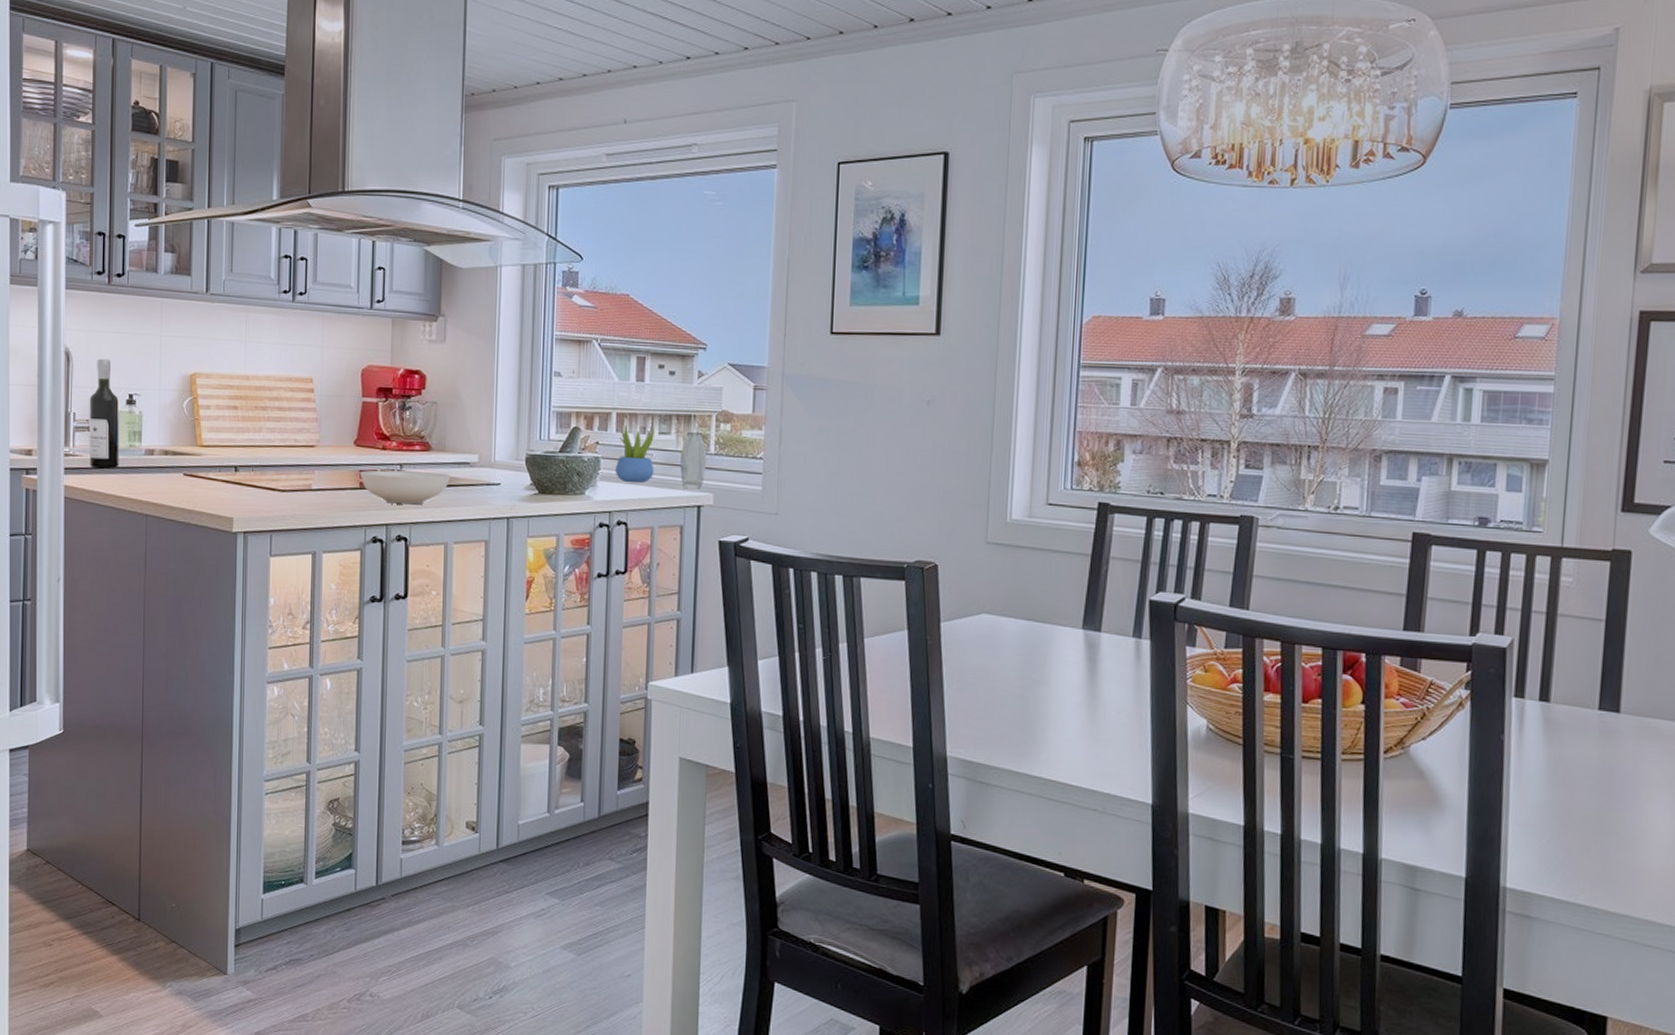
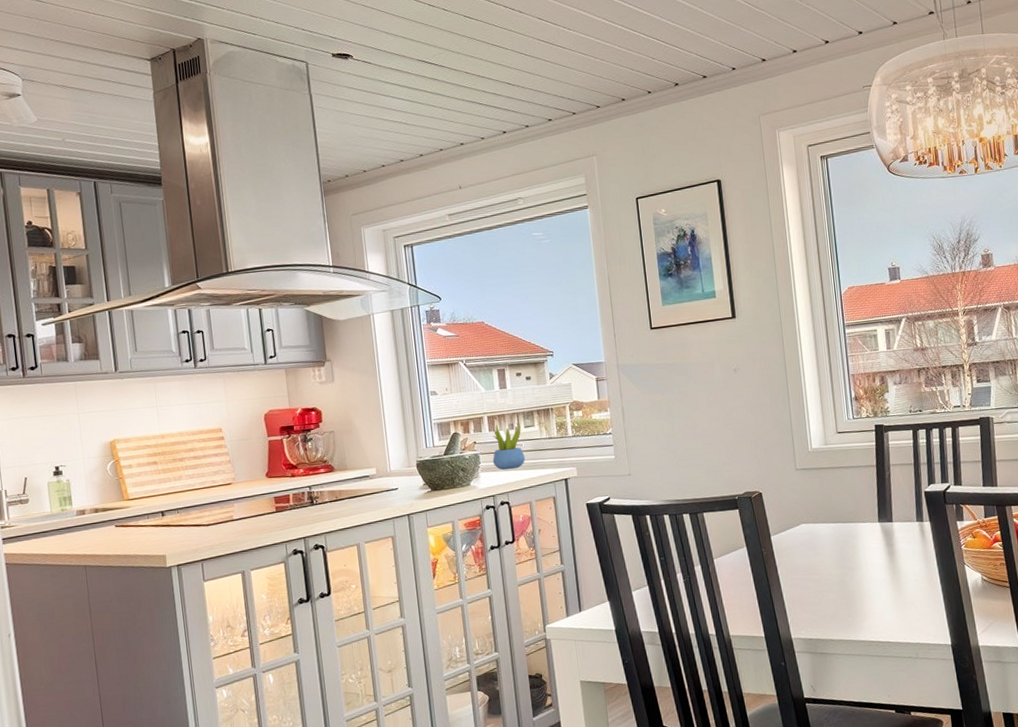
bottle: present [89,358,120,469] -> none [18,440,54,535]
bowl: present [359,470,451,505] -> none [274,487,355,520]
vase: present [680,432,707,490] -> none [544,421,568,467]

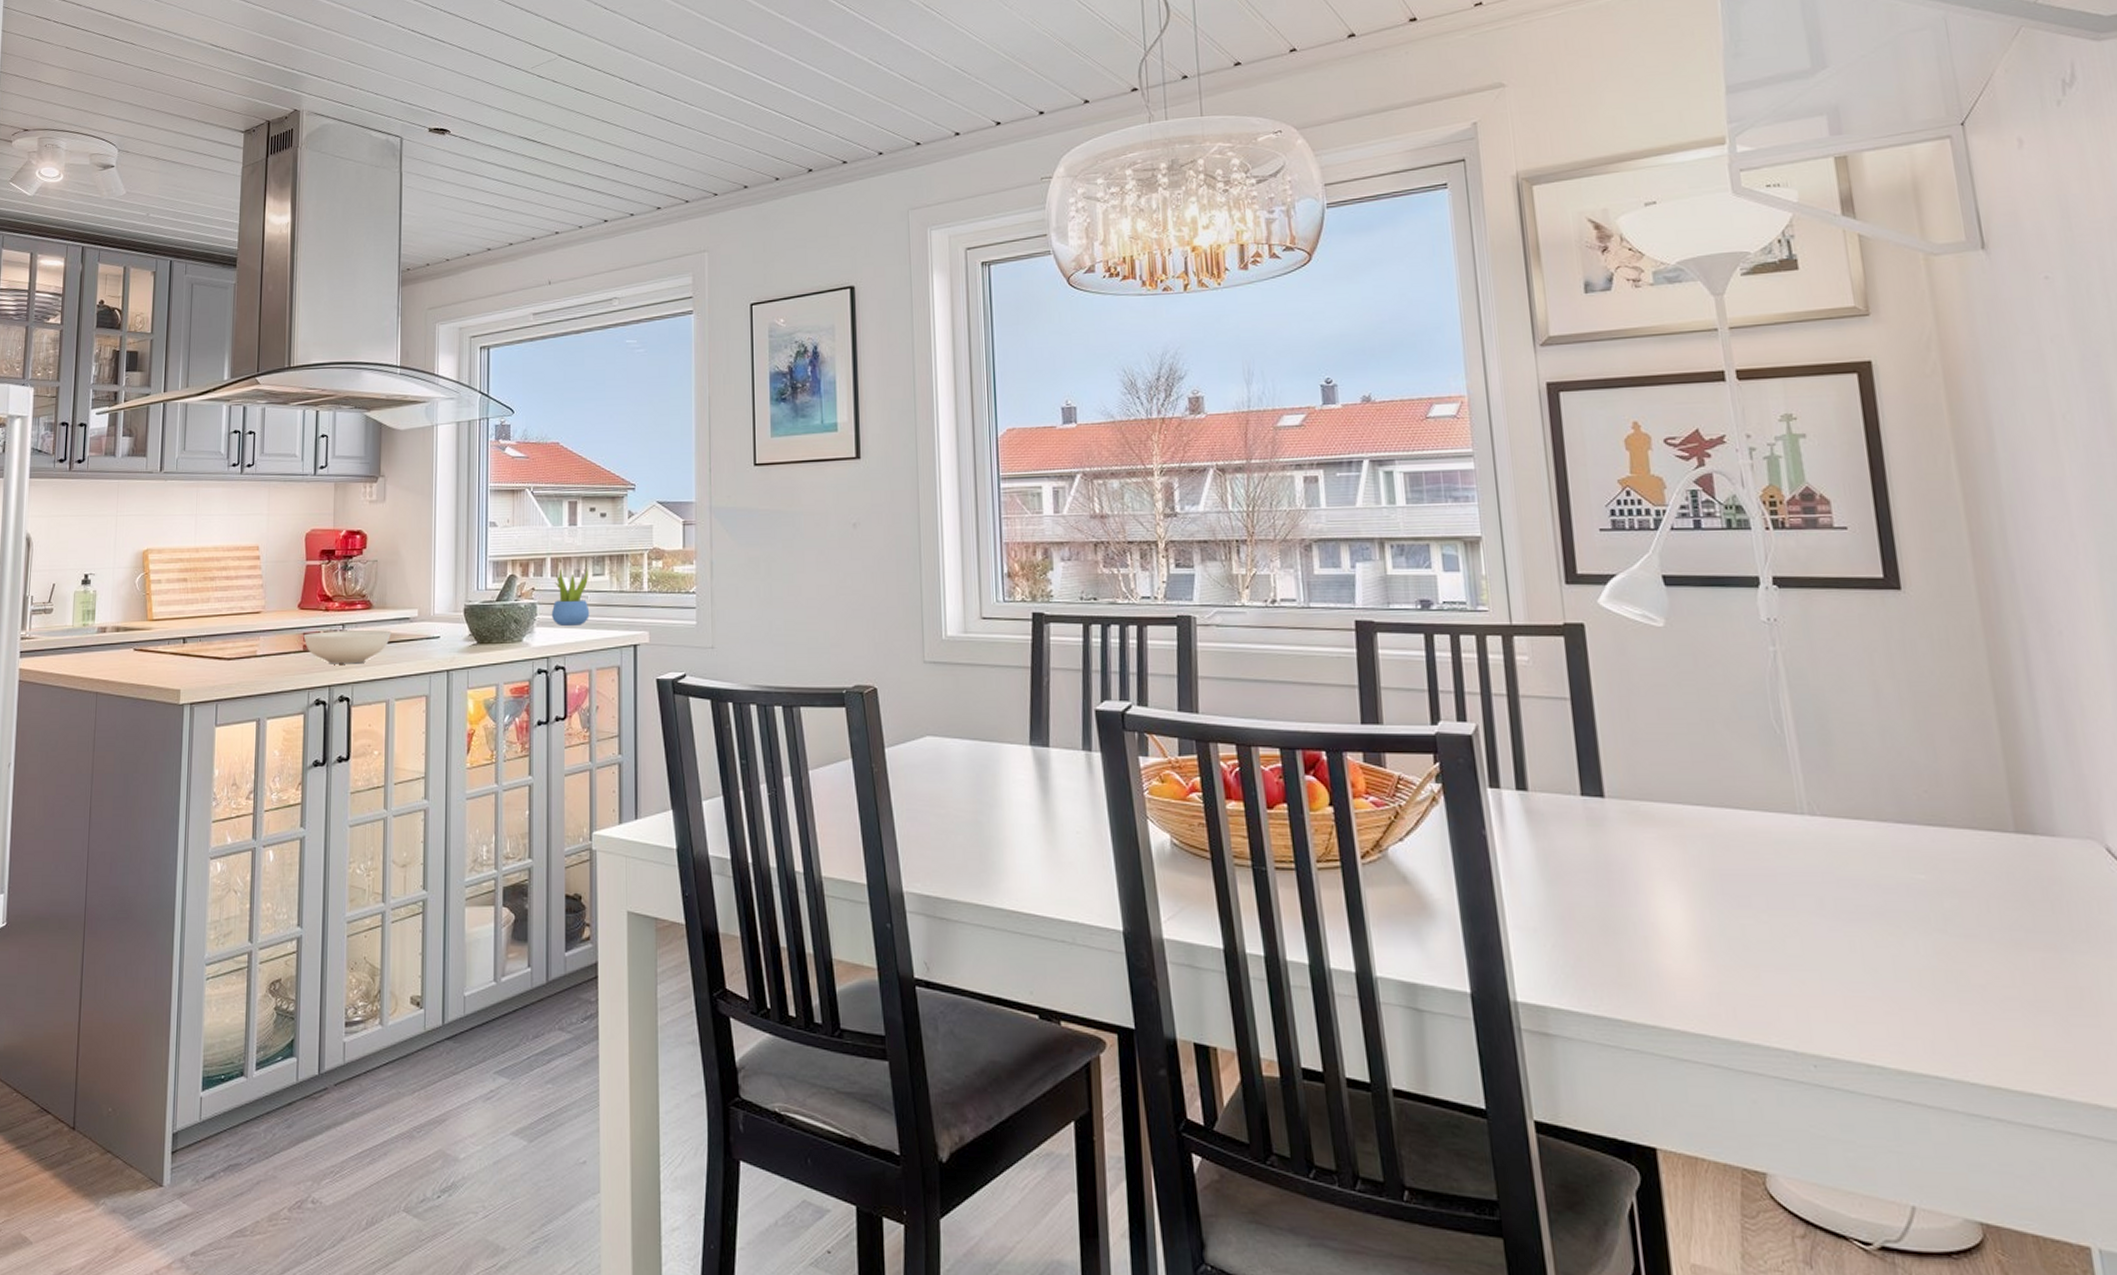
bowl: none [274,487,355,520] -> present [303,630,392,664]

